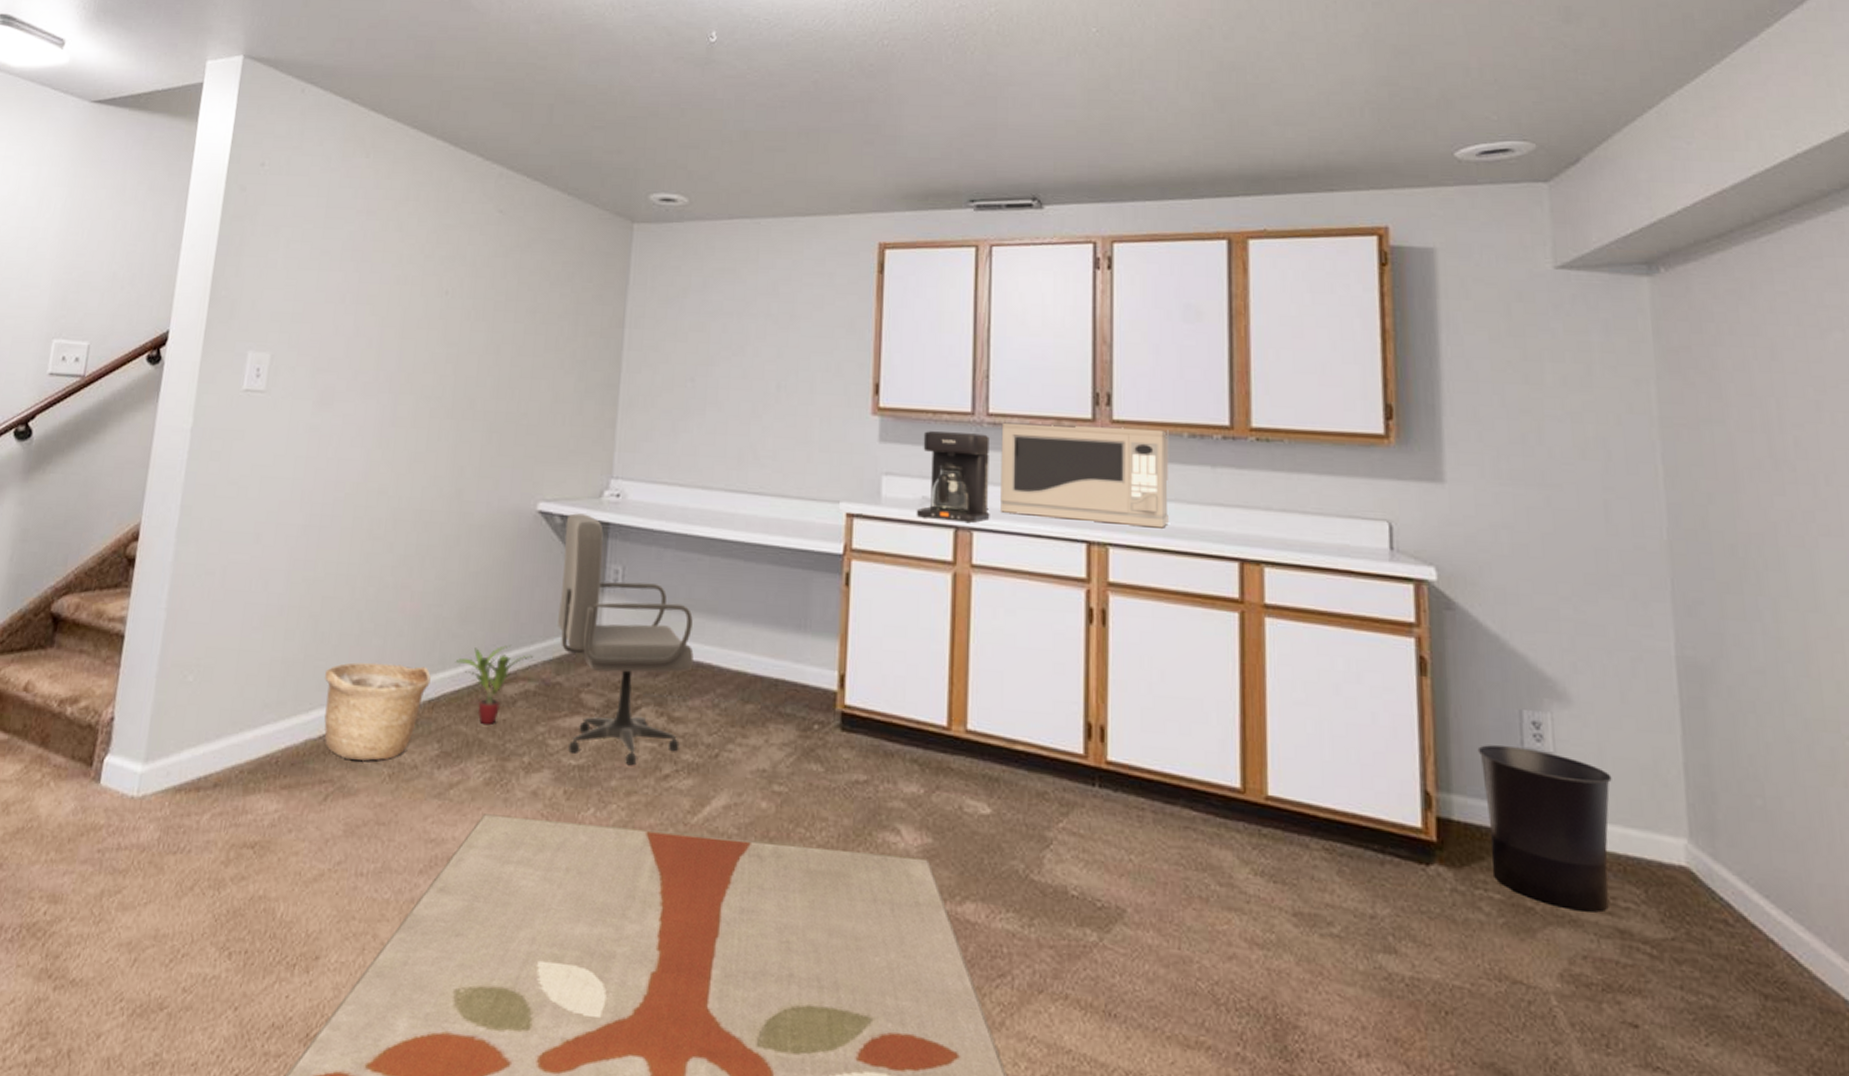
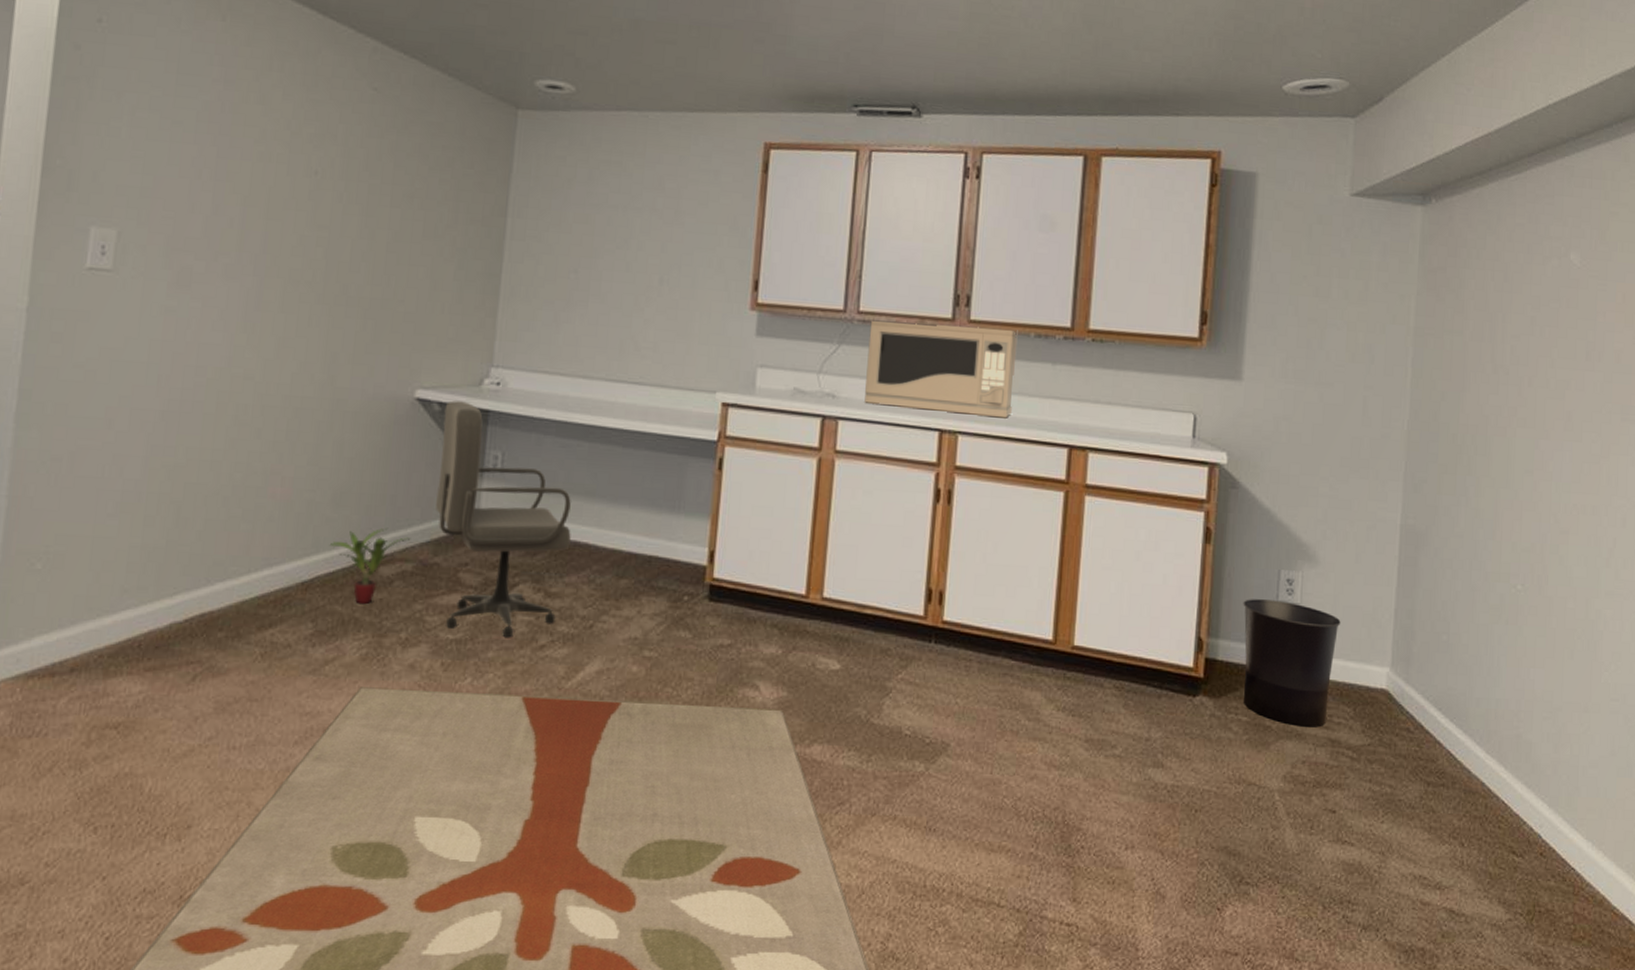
basket: present [324,662,431,761] -> none [190,547,304,642]
coffee maker: present [916,431,990,524] -> none [787,326,859,414]

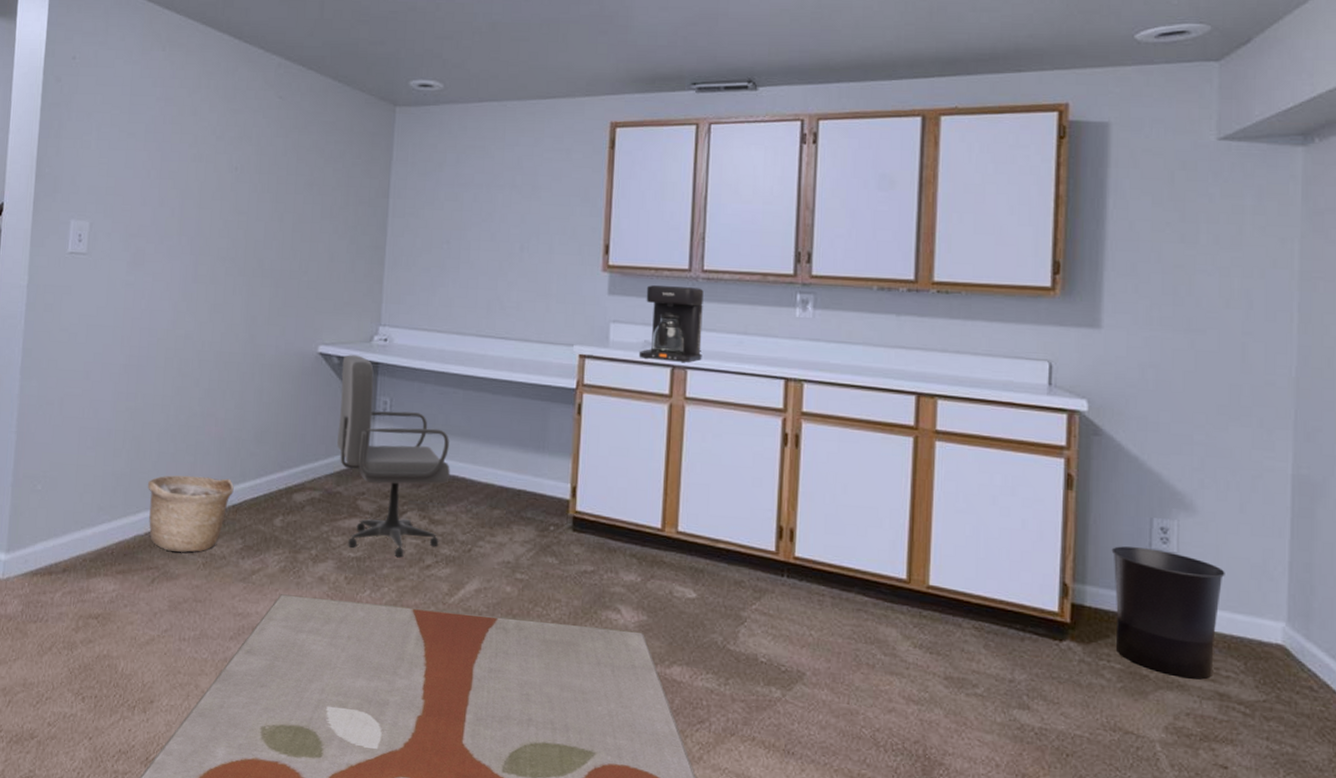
basket: none [190,547,304,642] -> present [148,475,234,553]
potted plant: present [329,527,411,605] -> none [253,461,318,526]
coffee maker: none [787,326,859,414] -> present [638,285,704,364]
microwave: present [864,318,1018,419] -> none [711,276,860,367]

